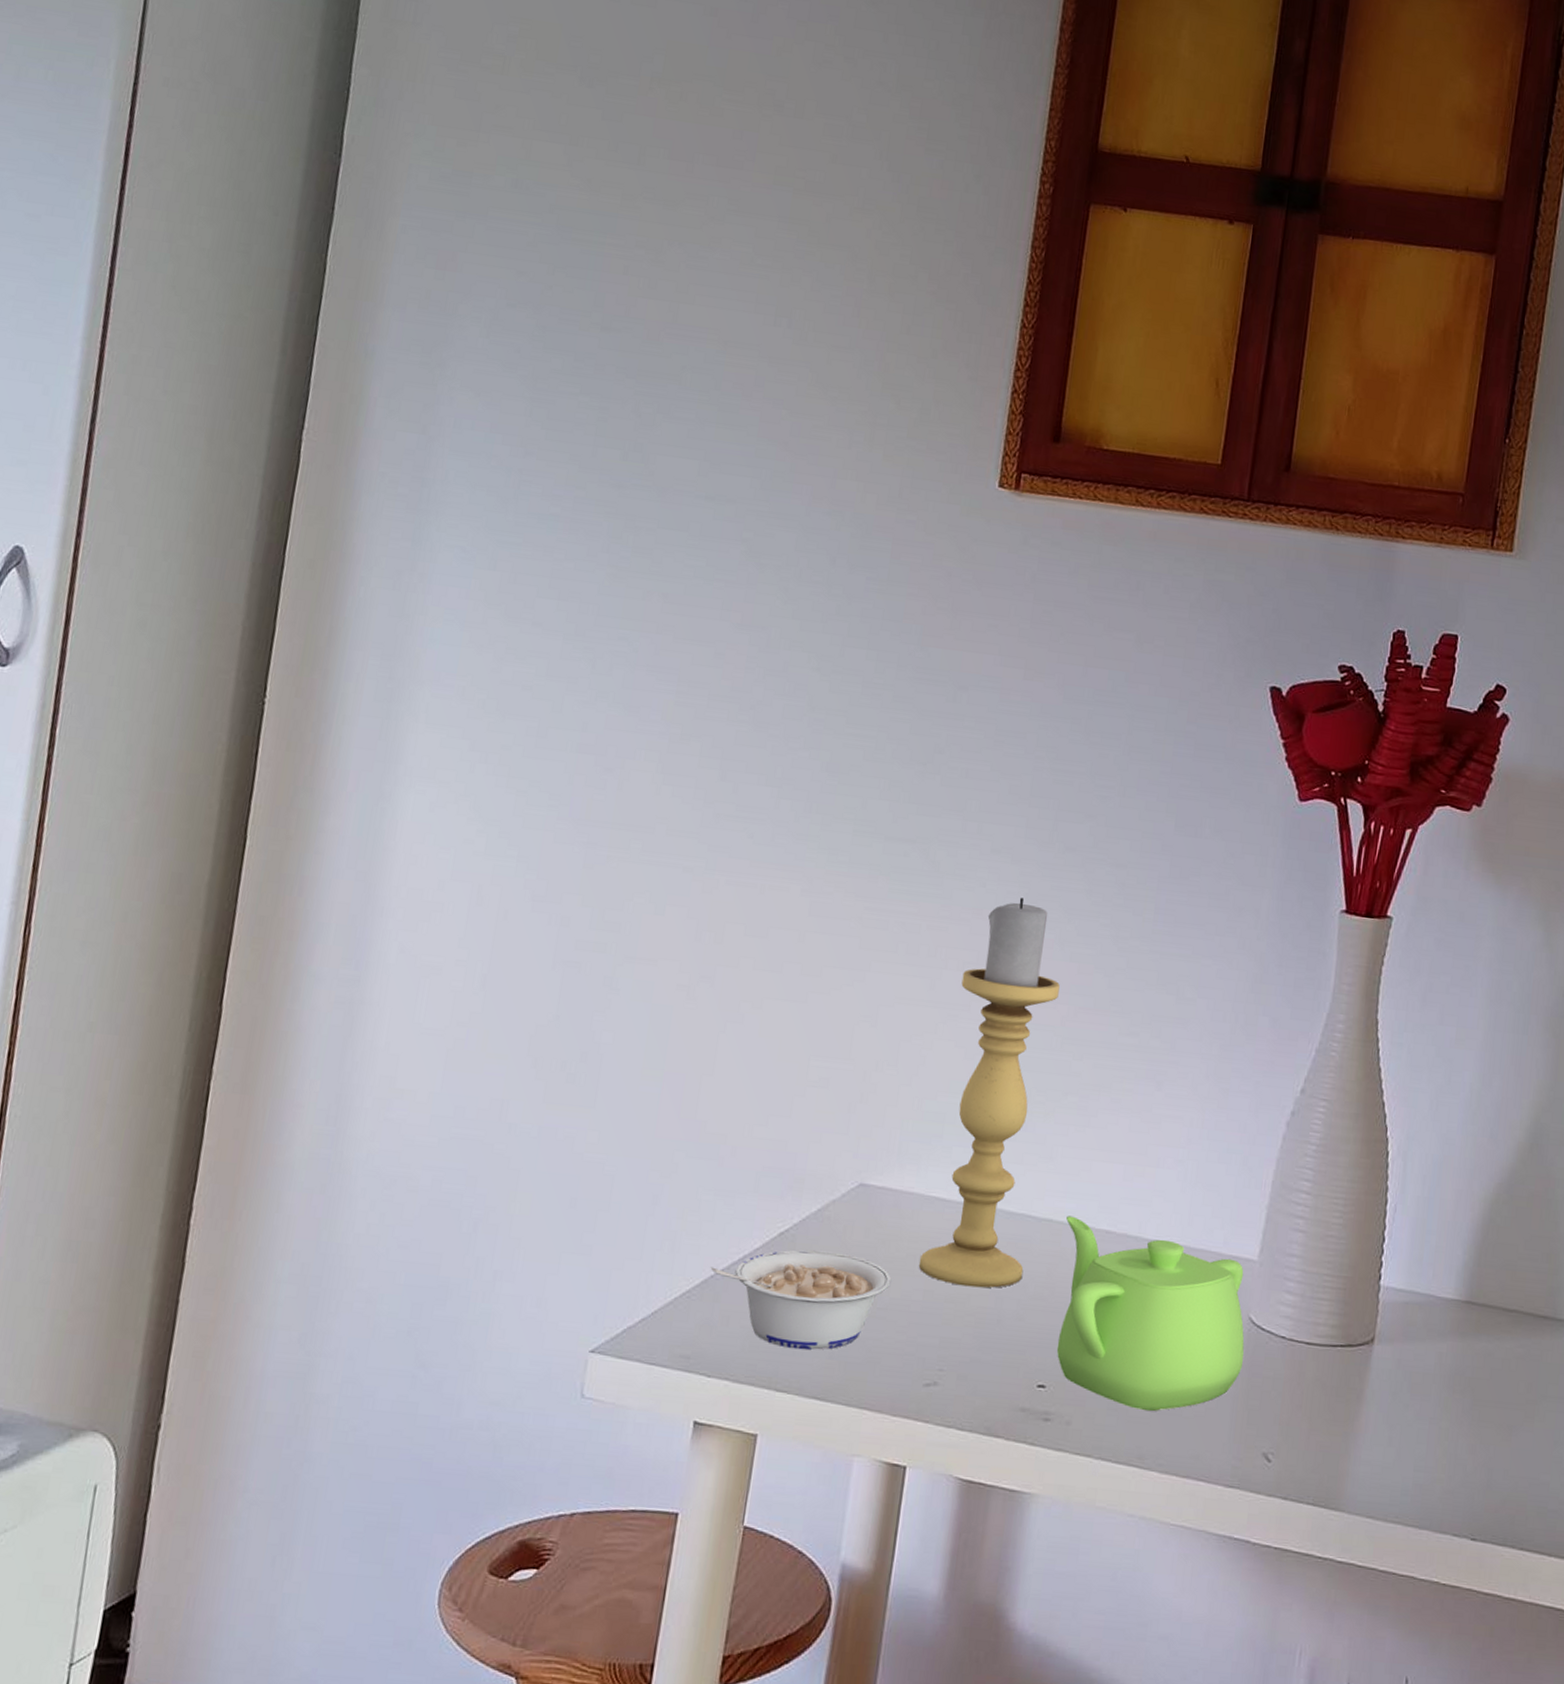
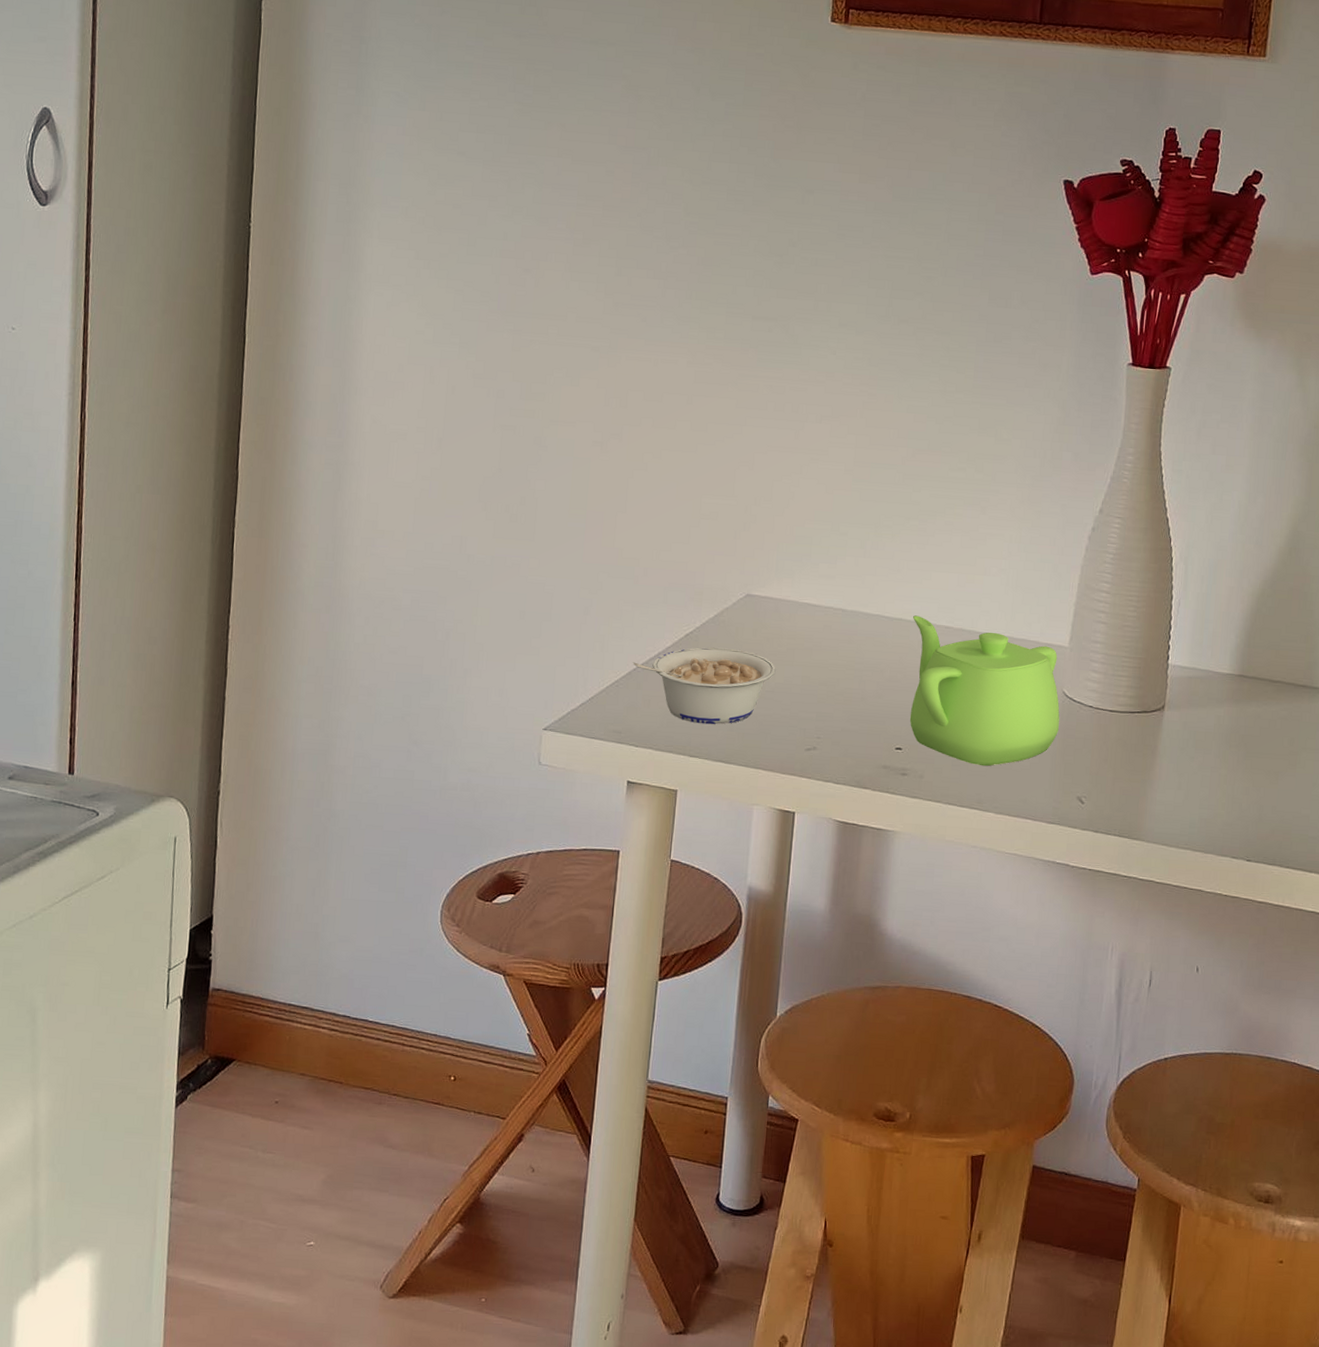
candle holder: present [918,897,1060,1288] -> none [797,362,900,674]

